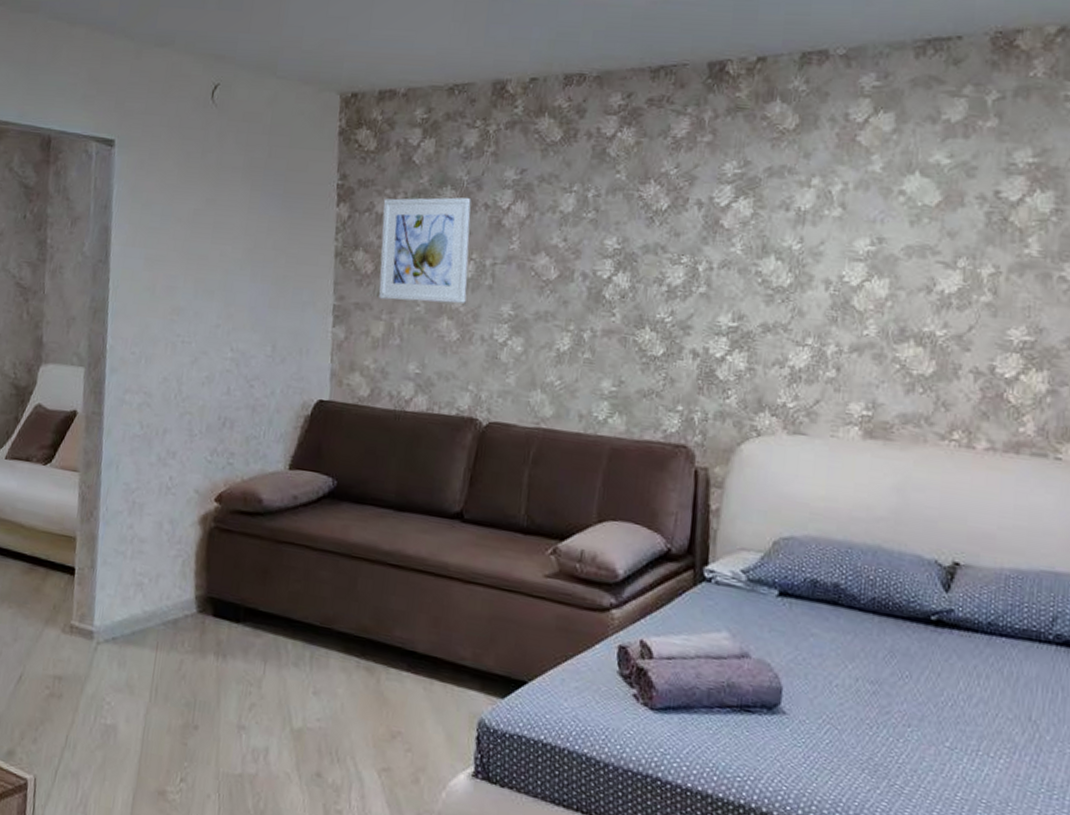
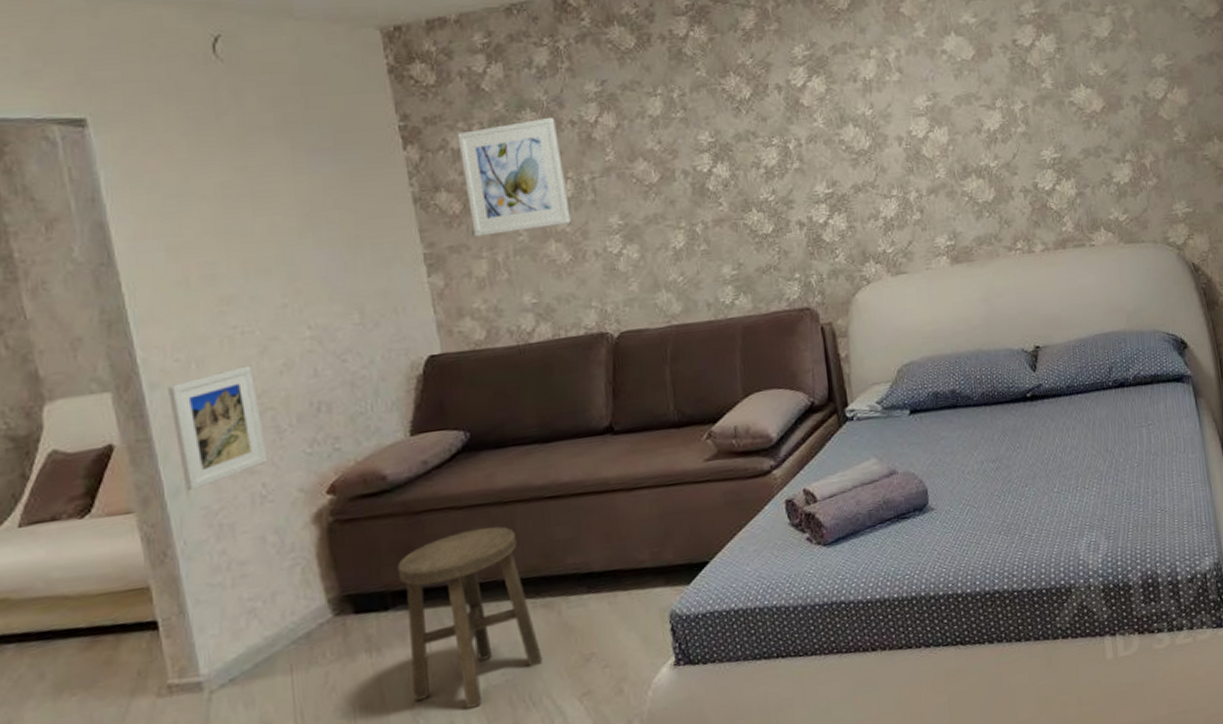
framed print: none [116,370,183,467] -> present [168,365,268,492]
stool: none [242,571,356,743] -> present [397,526,543,709]

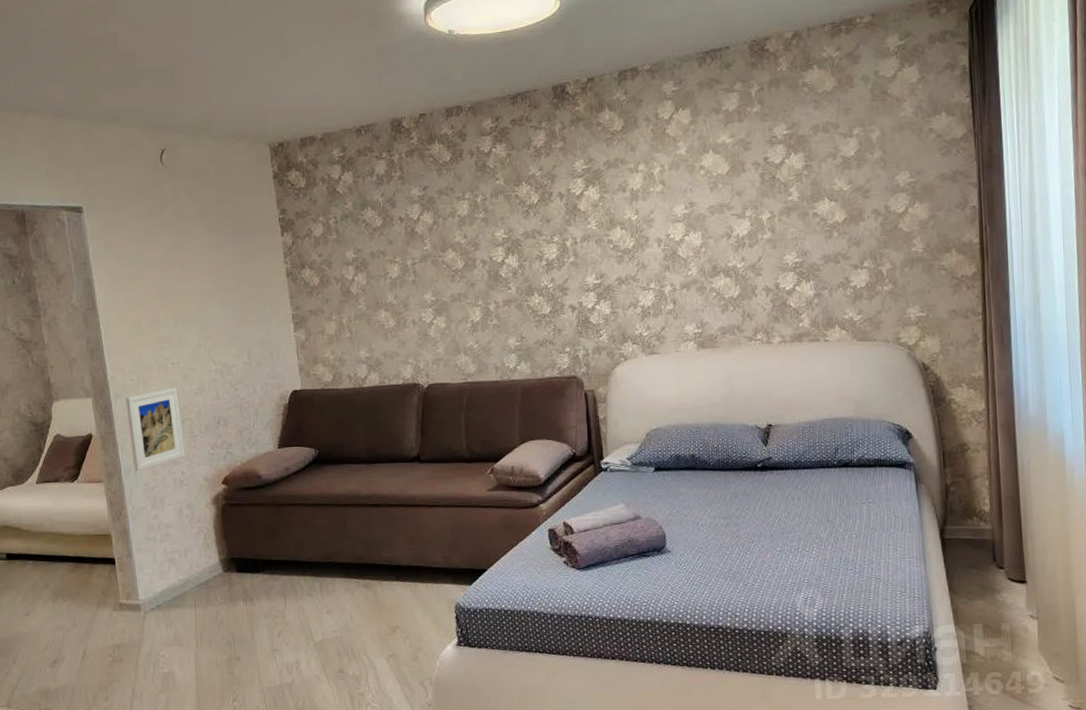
stool: present [397,526,543,709] -> none [266,521,362,653]
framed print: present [457,118,571,237] -> none [319,215,397,304]

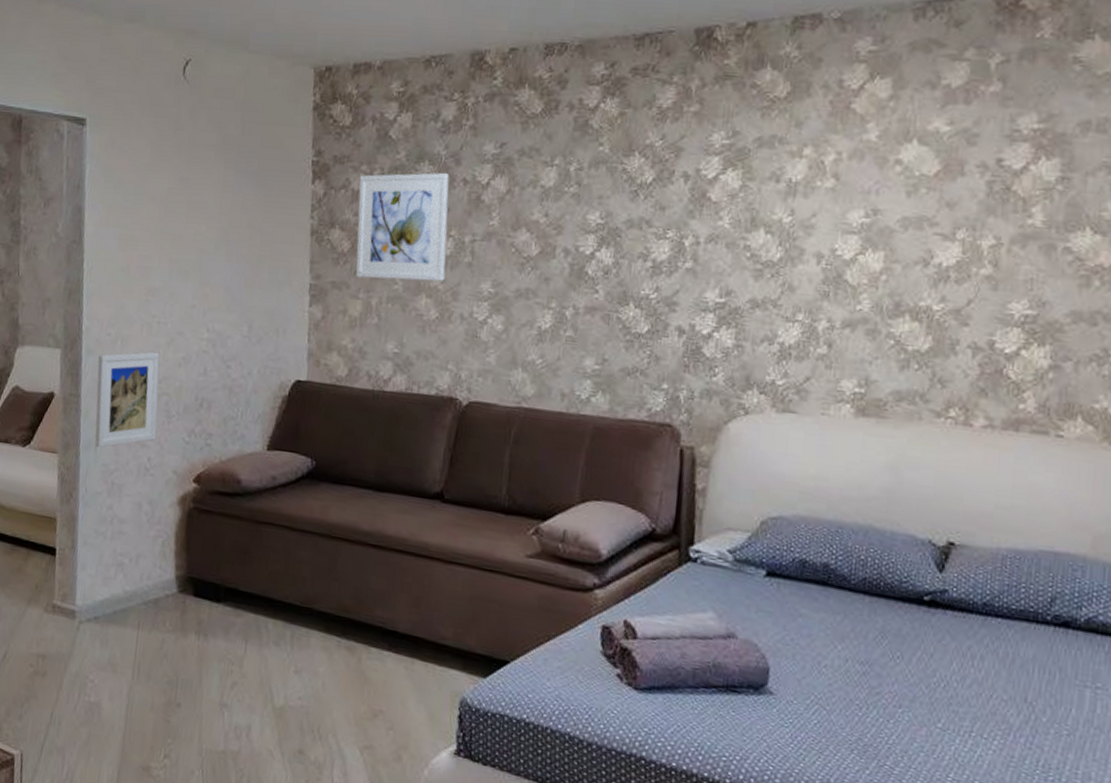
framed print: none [319,215,397,304] -> present [355,172,450,282]

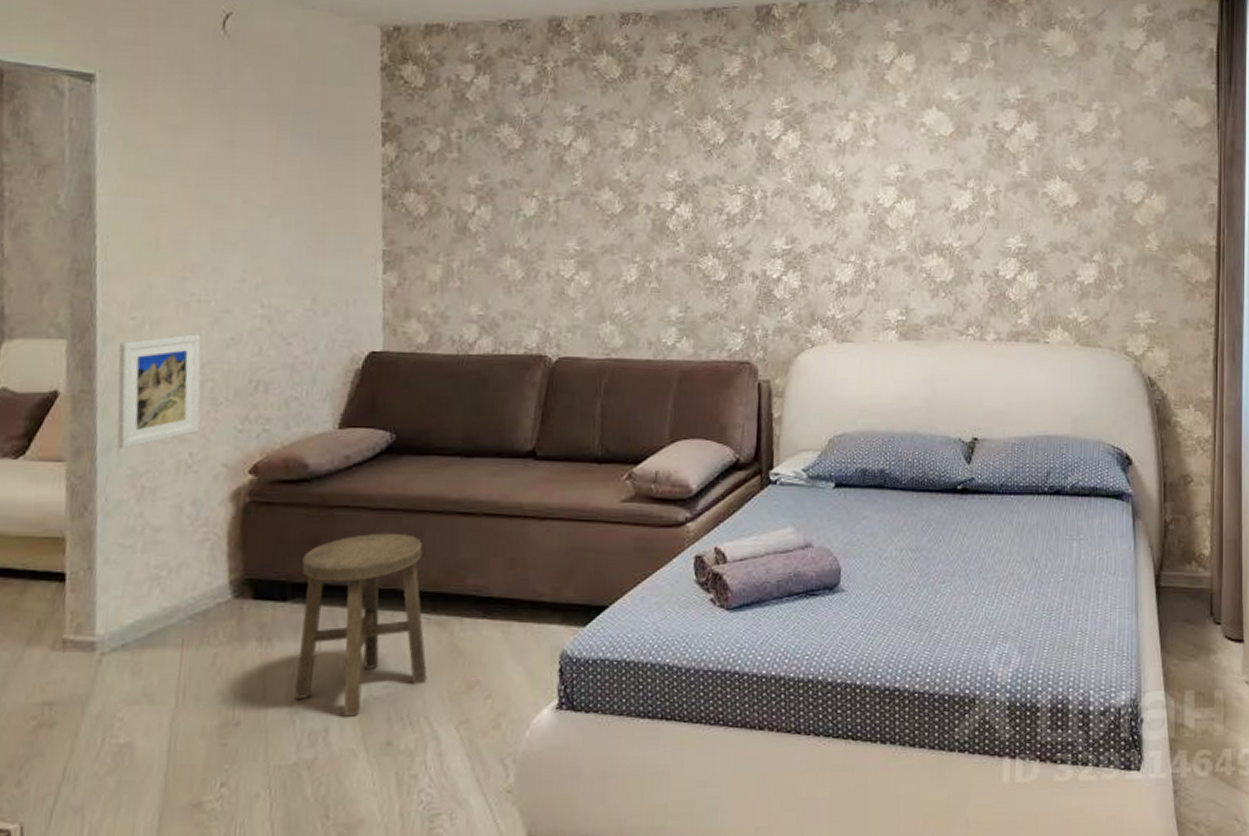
stool: none [224,552,337,721] -> present [294,533,428,717]
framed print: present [355,172,450,282] -> none [434,134,531,242]

